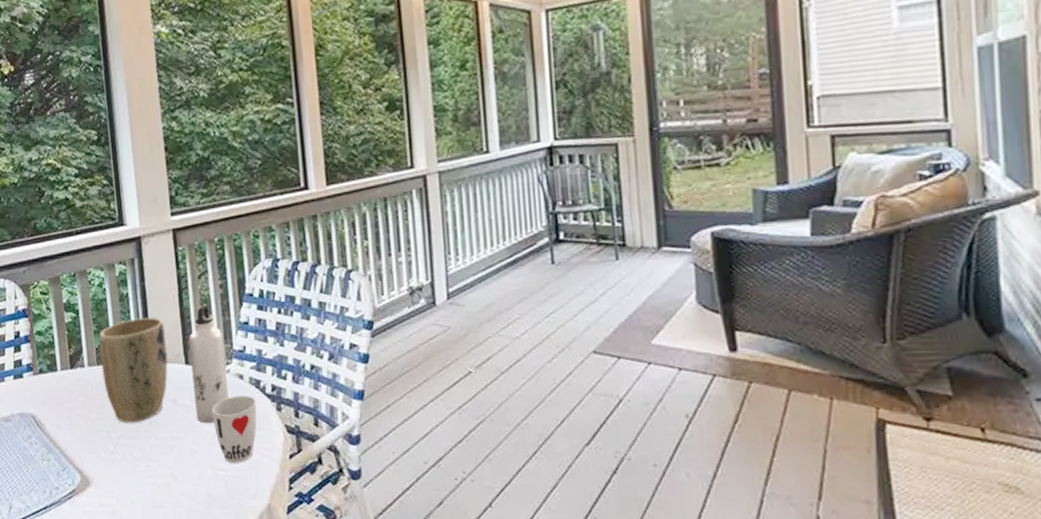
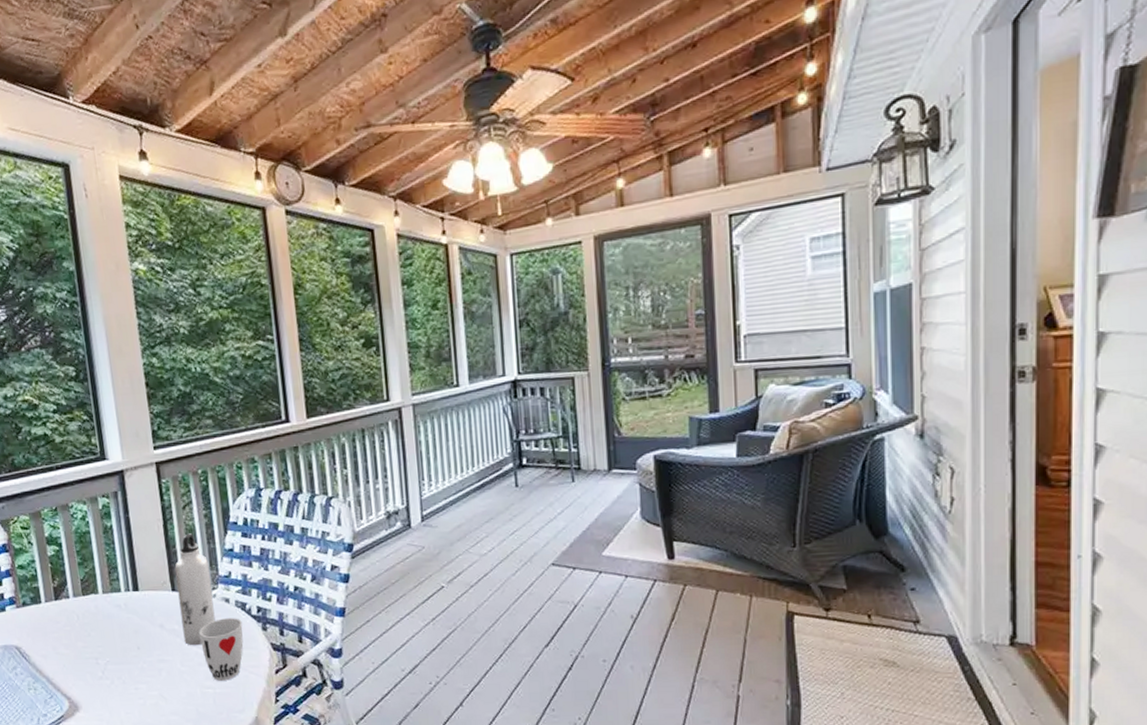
plant pot: present [99,318,169,423] -> none [83,548,155,650]

